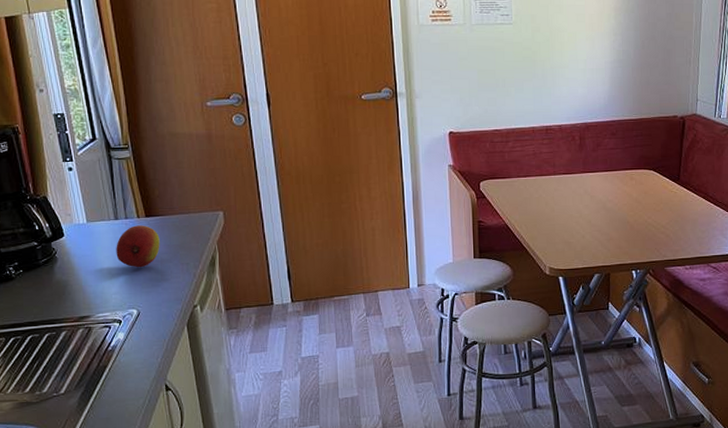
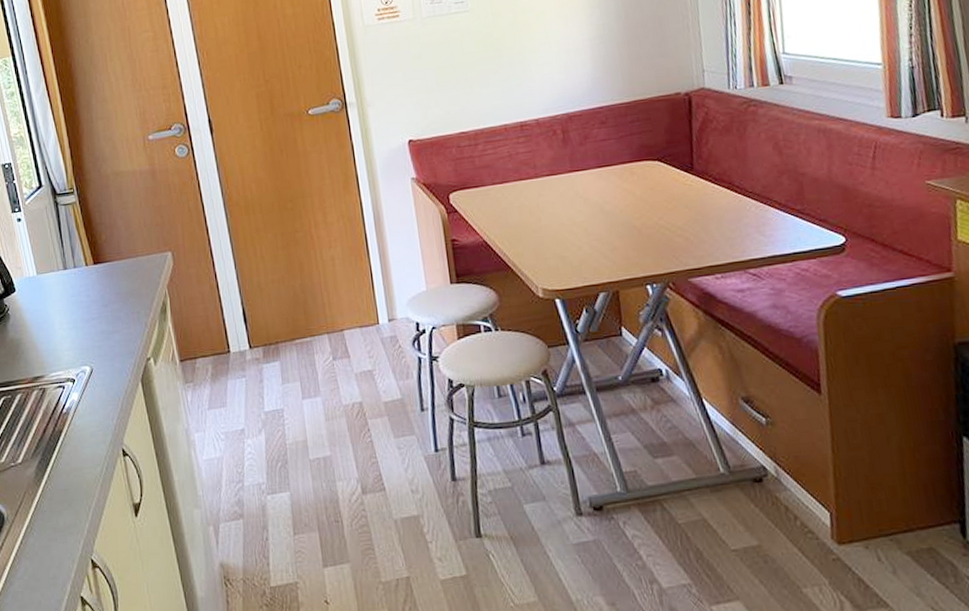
fruit: present [116,225,160,268] -> none [66,273,110,321]

